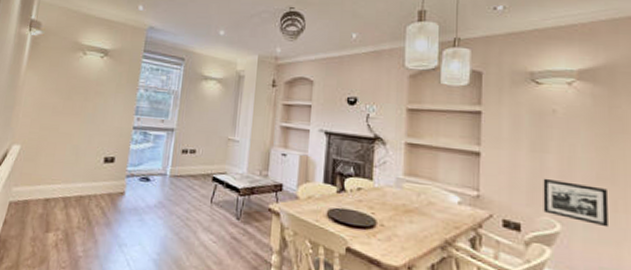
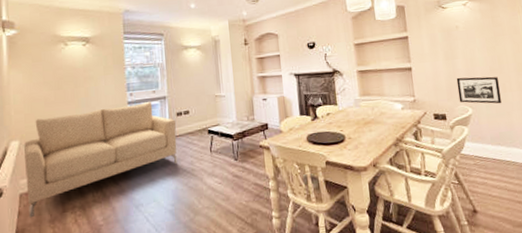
sofa: none [13,126,180,230] -> present [24,101,177,218]

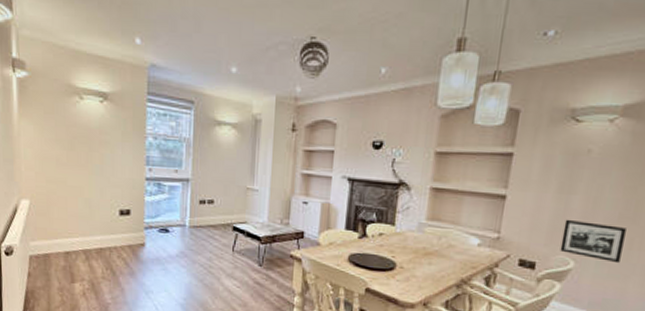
sofa: present [24,101,177,218] -> none [35,179,198,282]

